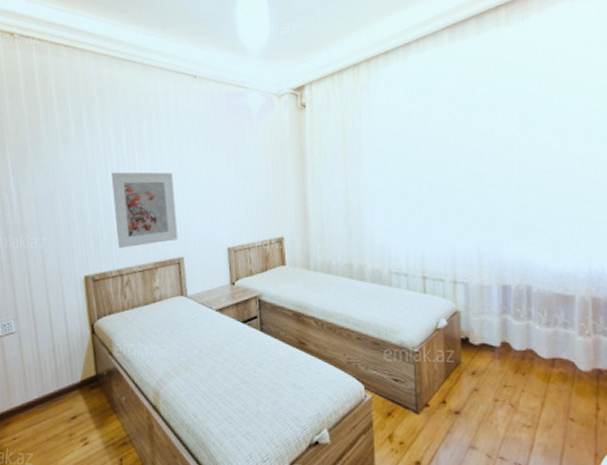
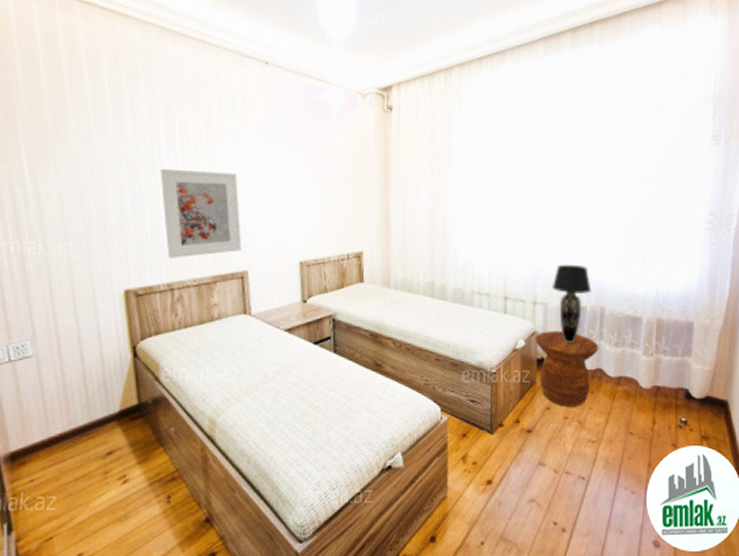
side table: none [457,310,528,389] -> present [534,331,599,407]
table lamp: none [471,242,515,324] -> present [551,264,591,344]

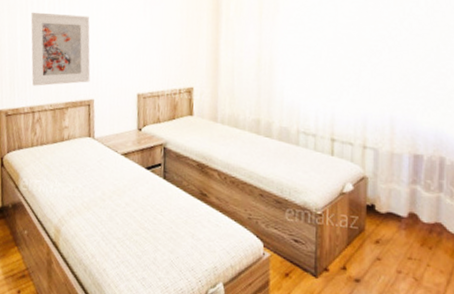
side table: present [534,331,599,407] -> none [364,177,438,262]
table lamp: present [551,264,591,344] -> none [383,109,429,193]

